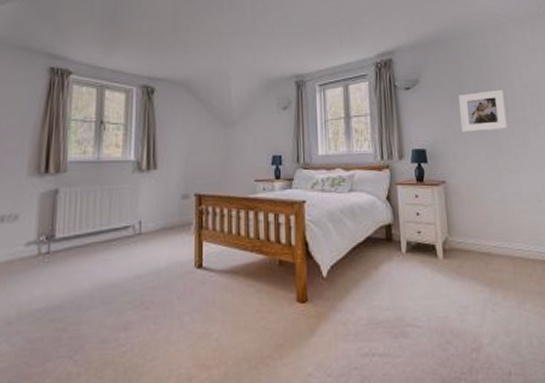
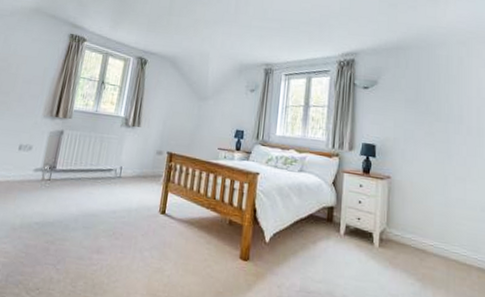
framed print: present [458,89,508,132] -> none [413,99,460,138]

